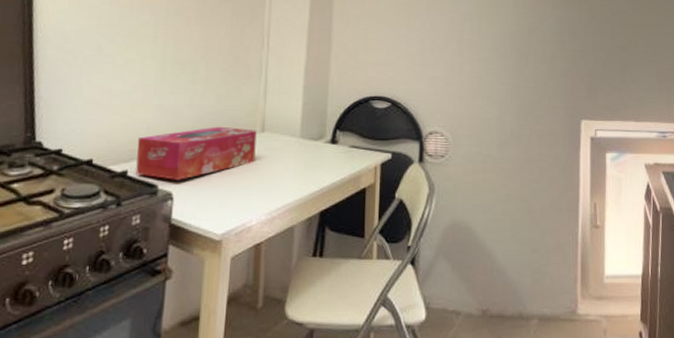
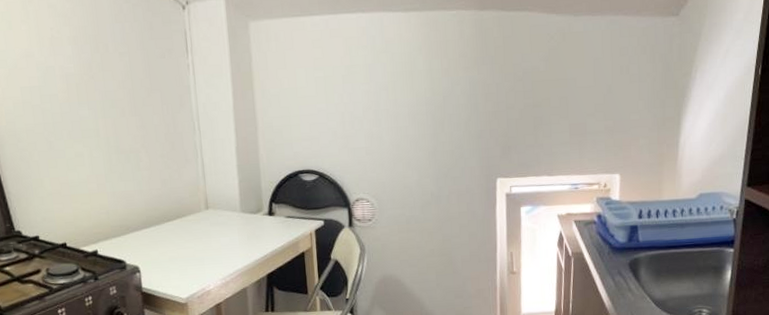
tissue box: present [136,126,257,180] -> none [100,207,204,256]

